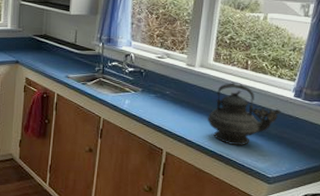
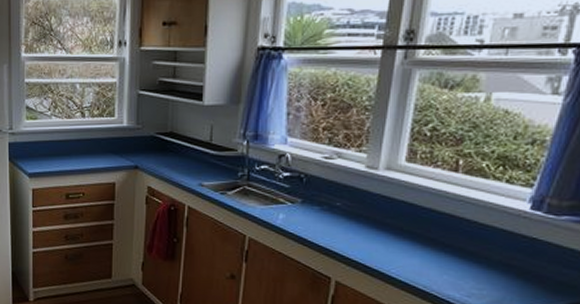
teapot: present [208,83,281,146] -> none [396,190,509,276]

